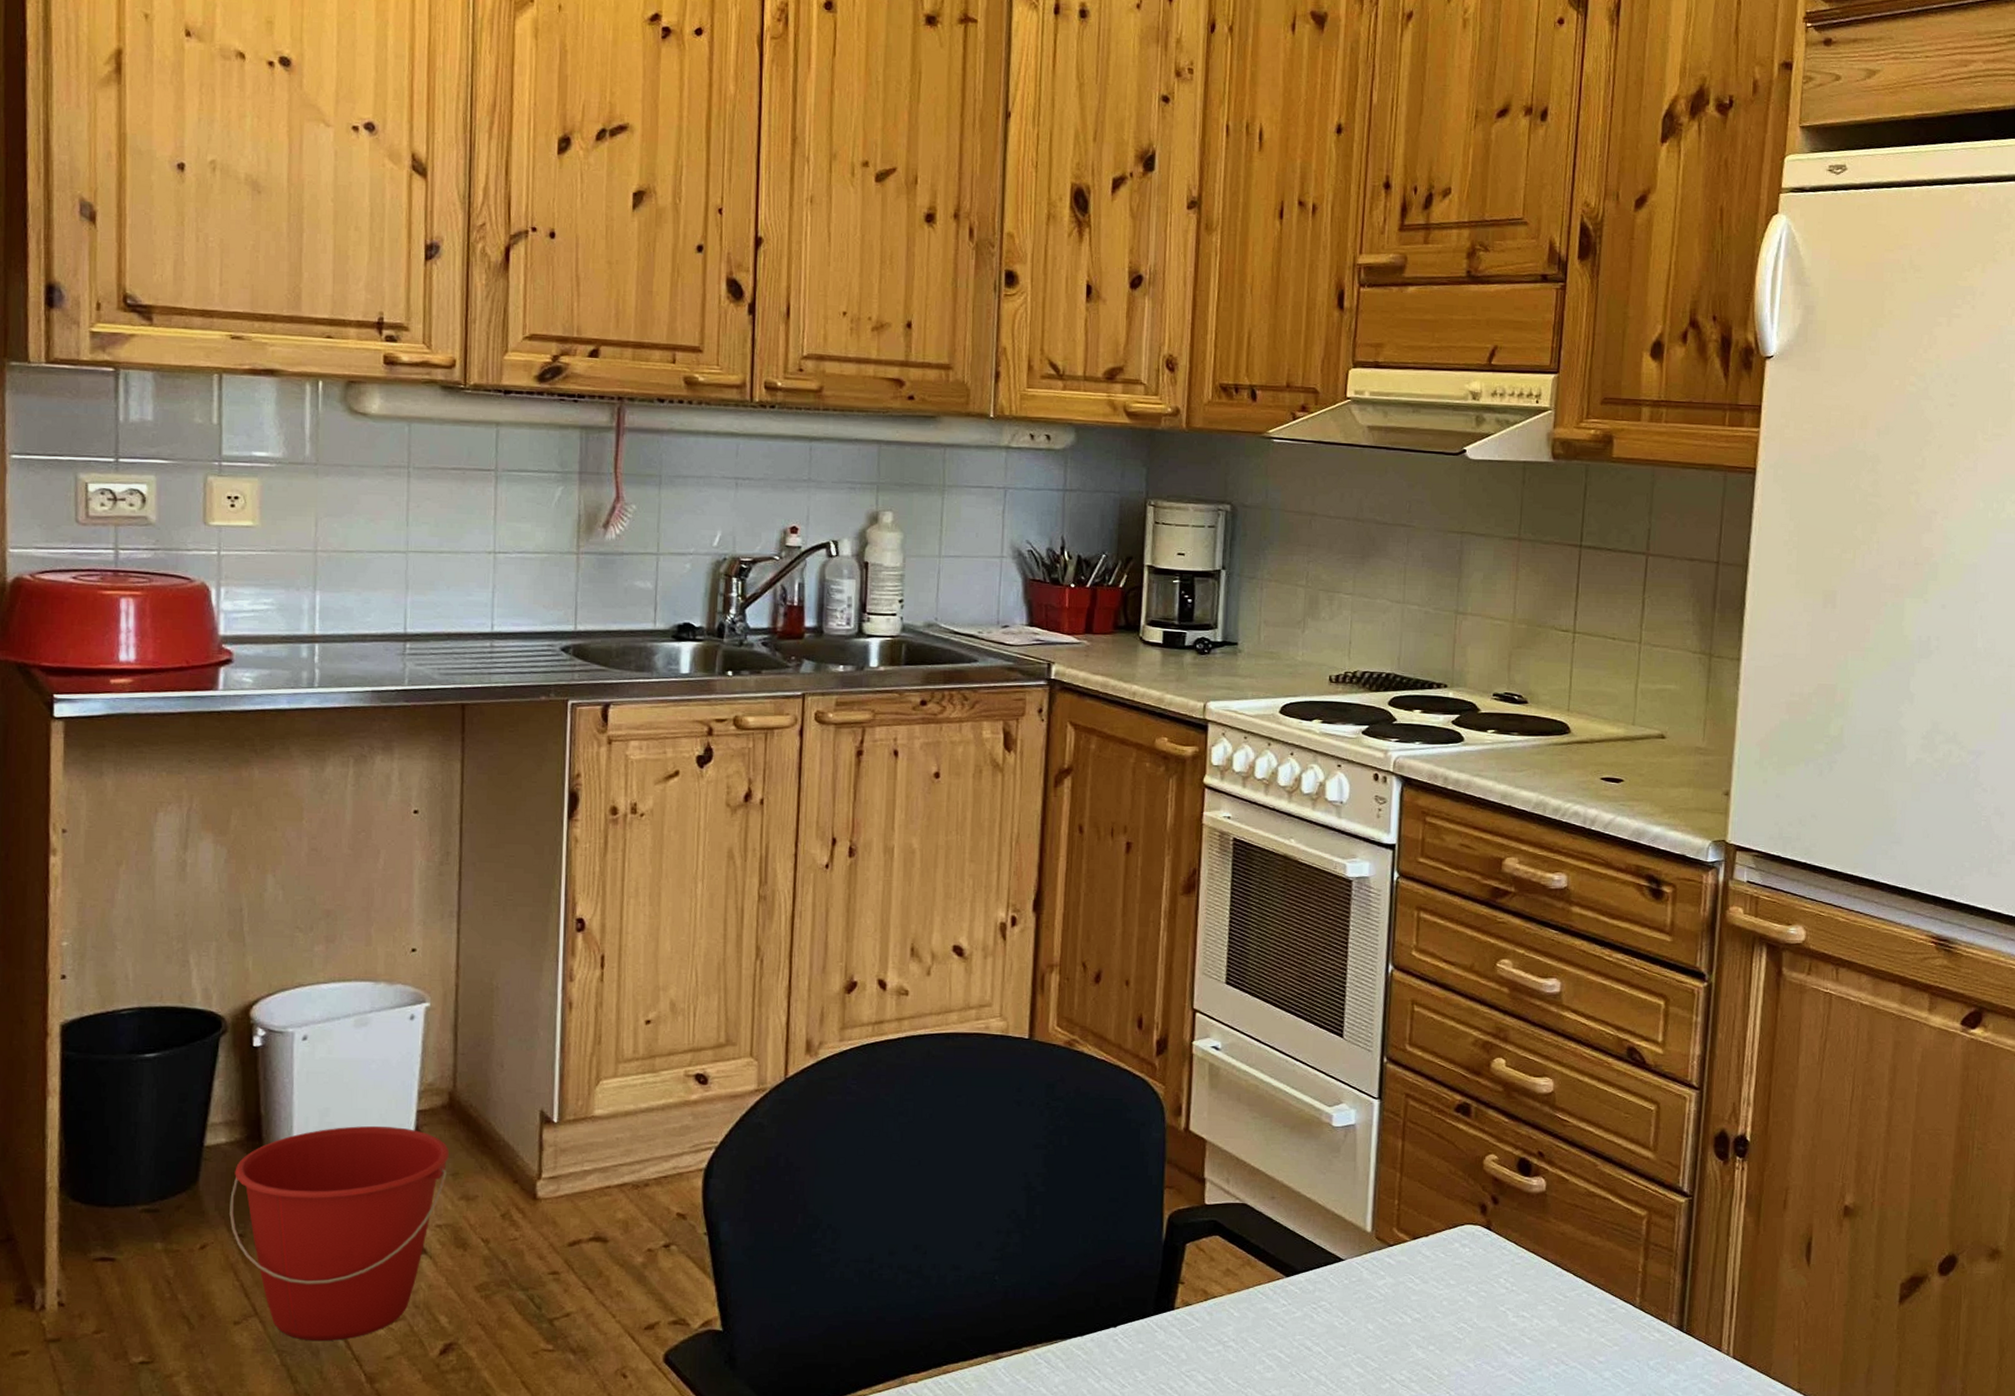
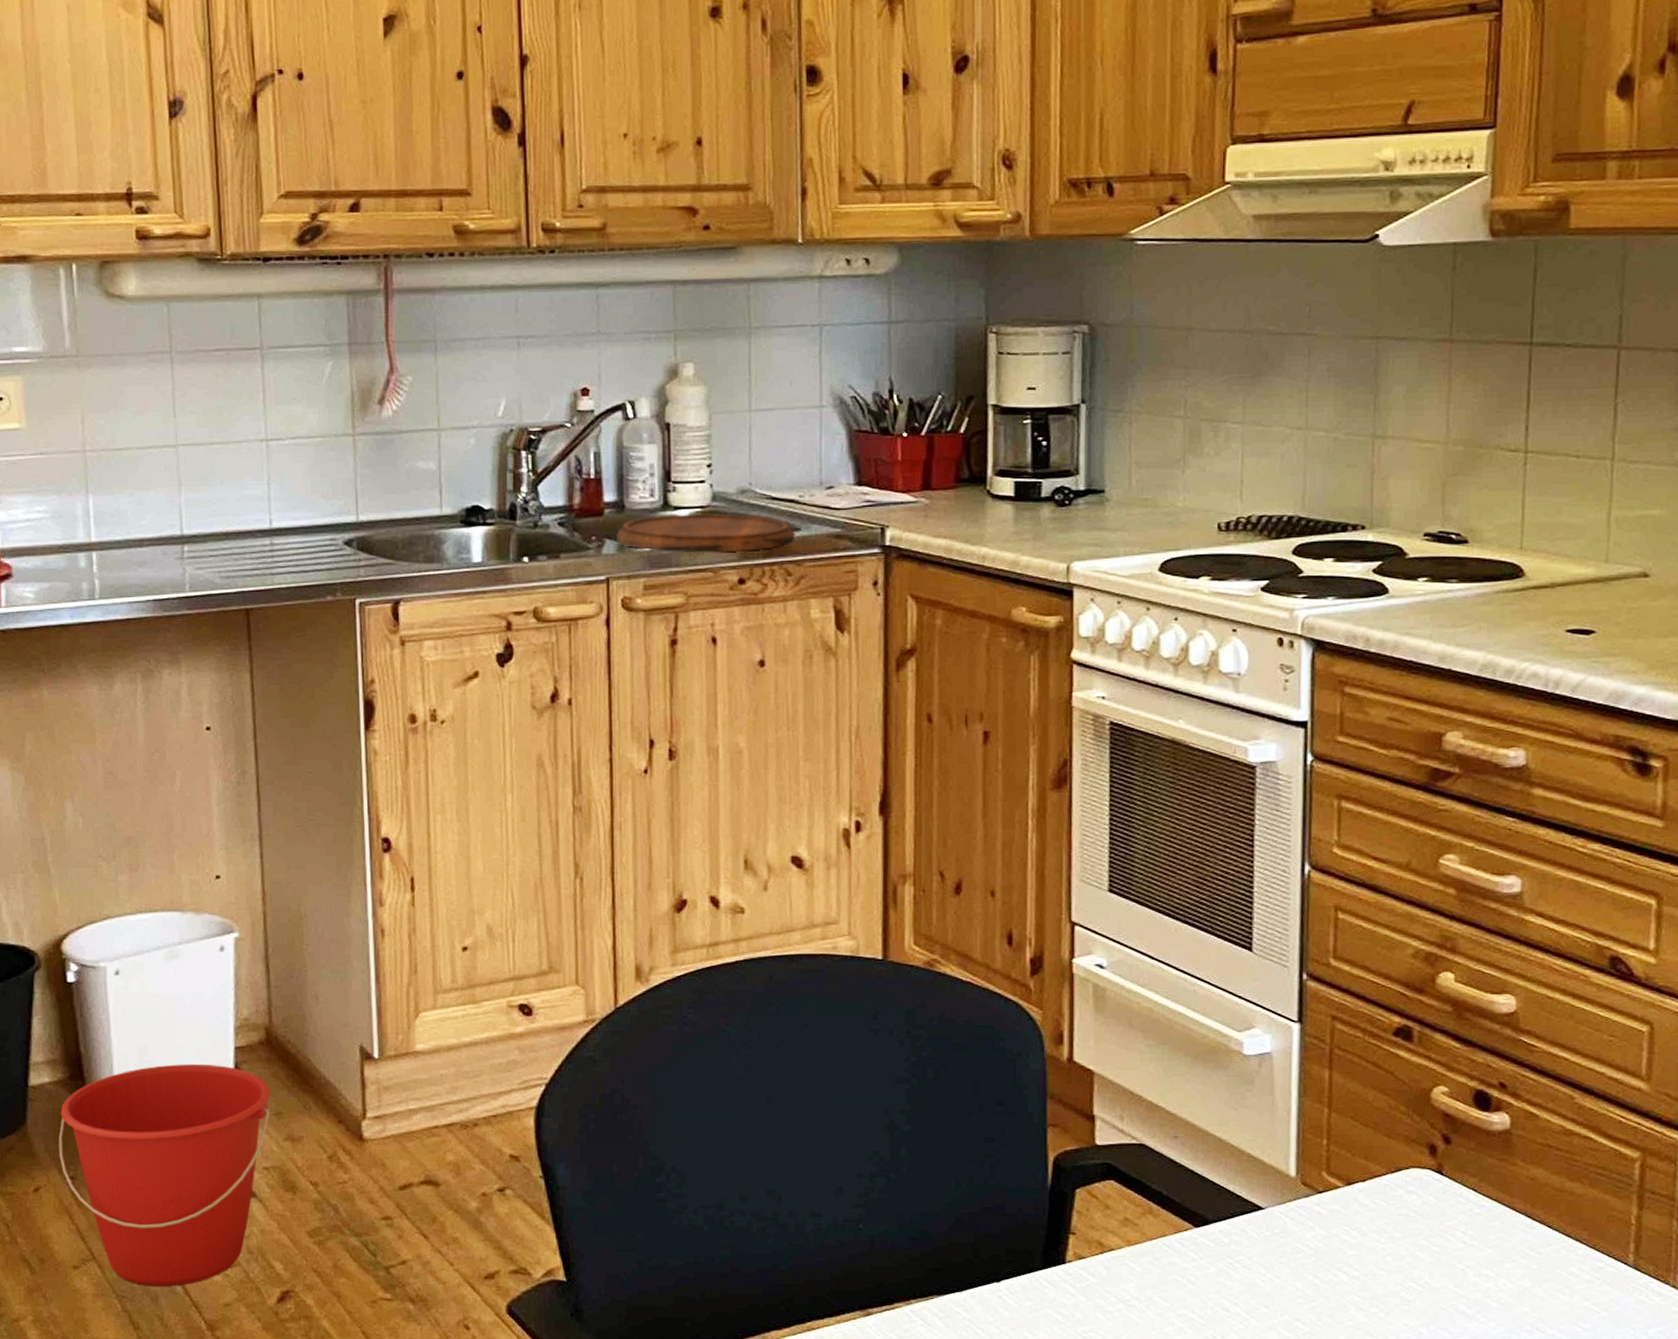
cutting board: none [814,641,973,677] -> present [616,513,795,552]

